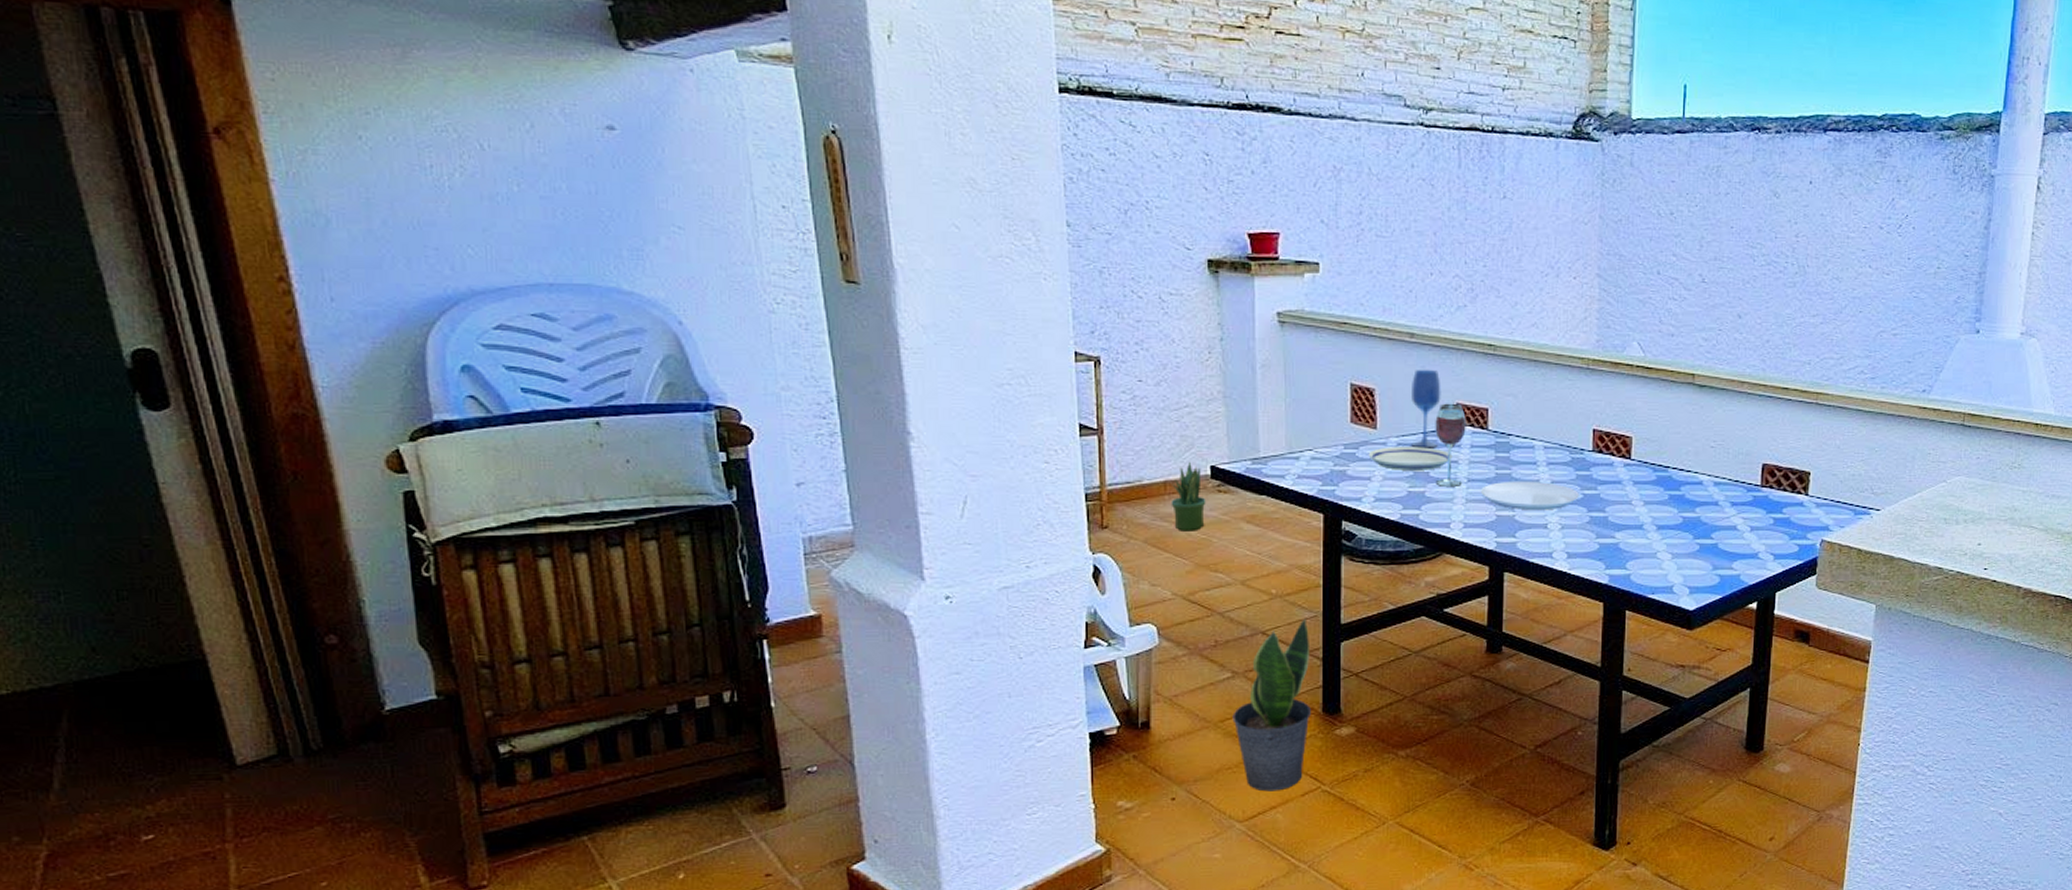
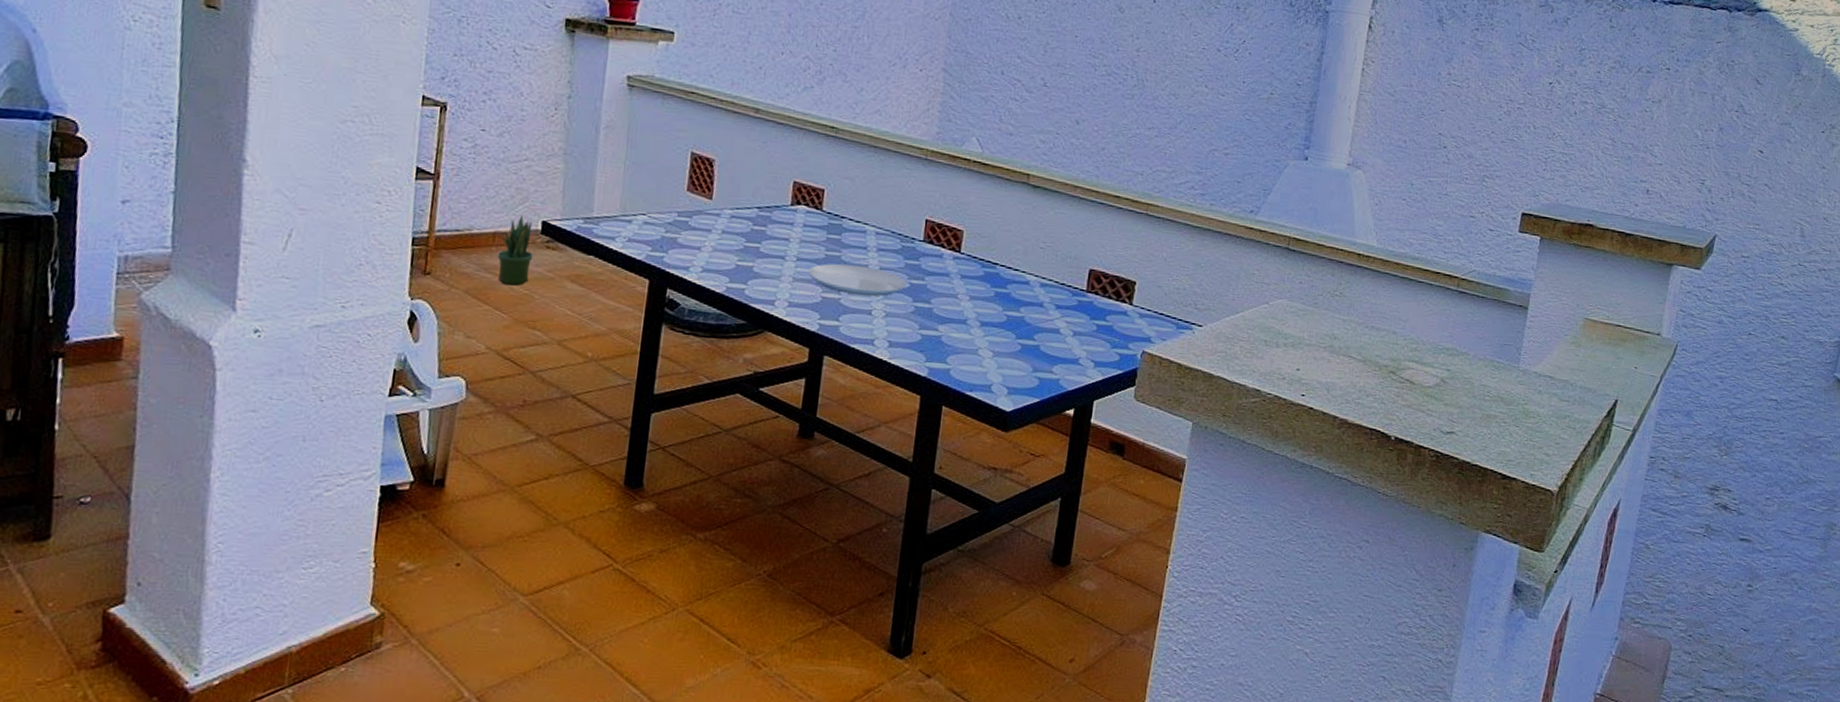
potted plant: present [1232,618,1311,792] -> none [530,385,621,565]
plate: present [1368,447,1453,470] -> none [700,218,785,246]
wineglass: present [1410,369,1441,448] -> none [745,144,781,224]
wineglass: present [1435,403,1466,486] -> none [765,180,802,264]

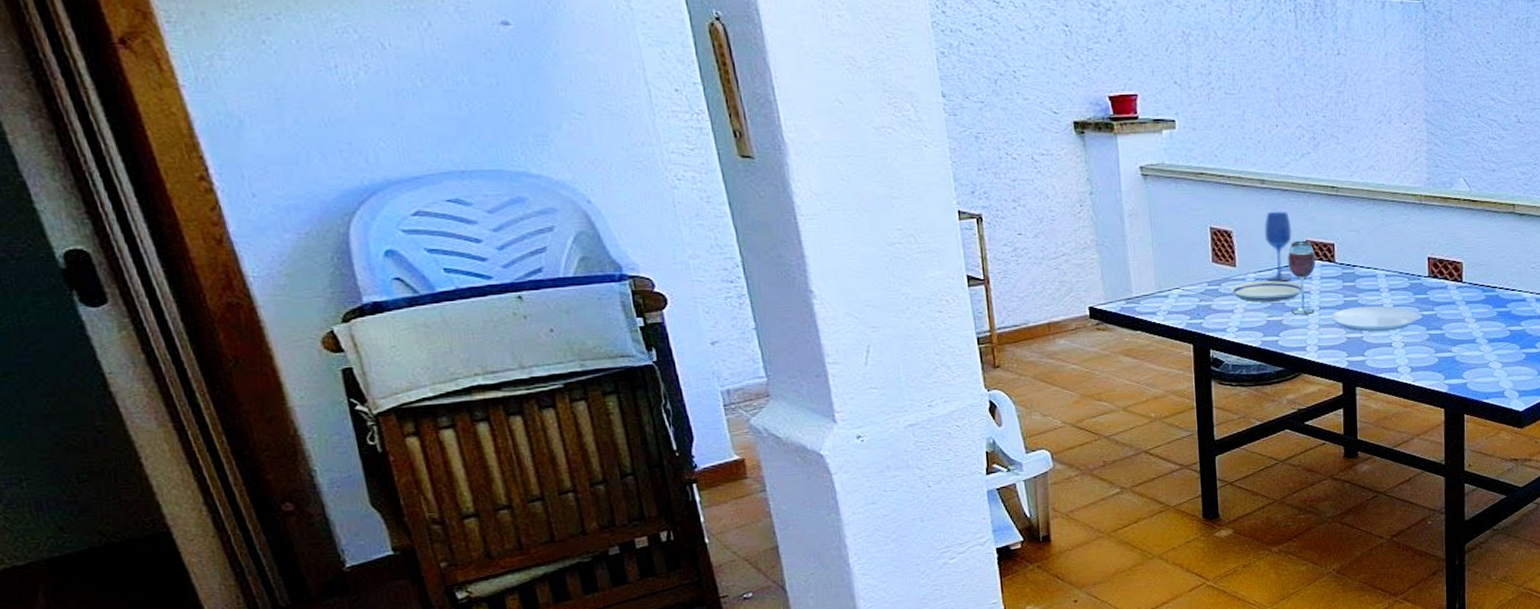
planter: present [497,214,534,287] -> none [1055,304,1087,368]
plate: none [700,218,785,246] -> present [1229,280,1305,303]
wineglass: none [745,144,781,224] -> present [1264,211,1292,282]
wineglass: none [765,180,802,264] -> present [1287,240,1316,315]

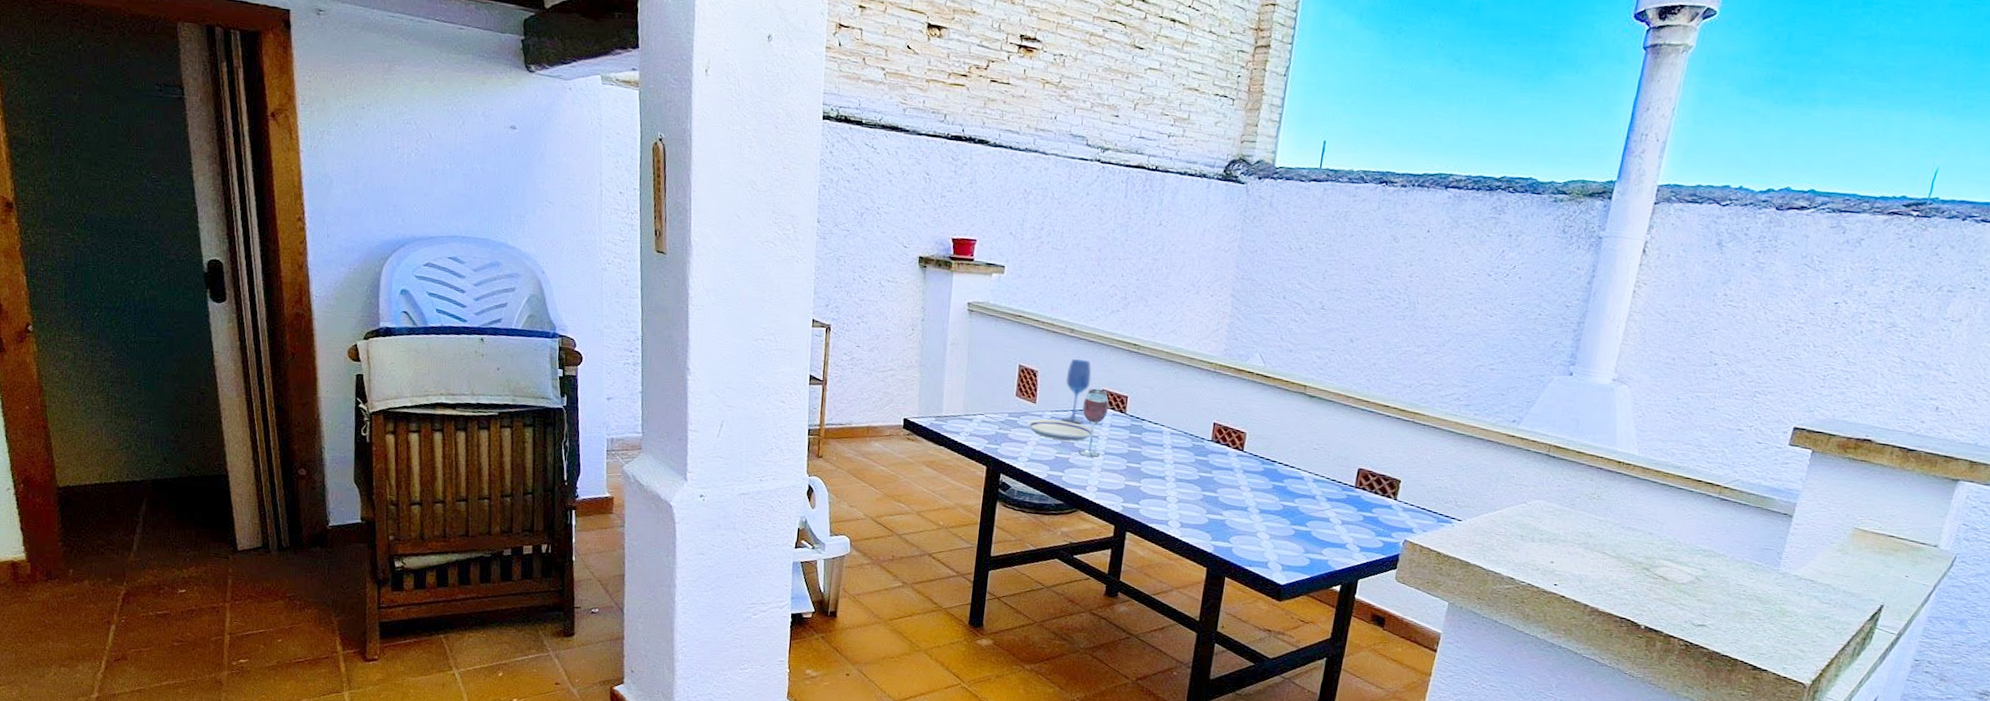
plate: present [1331,305,1419,332] -> none [1113,457,1196,486]

